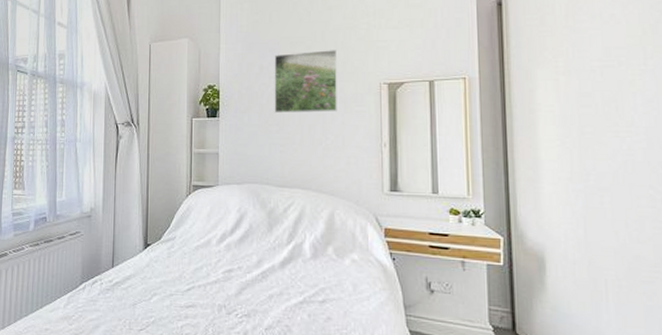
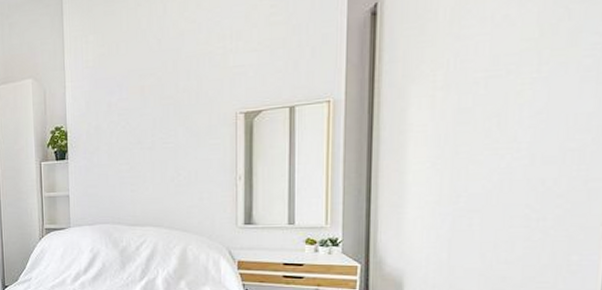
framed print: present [274,50,337,114] -> none [122,80,190,152]

